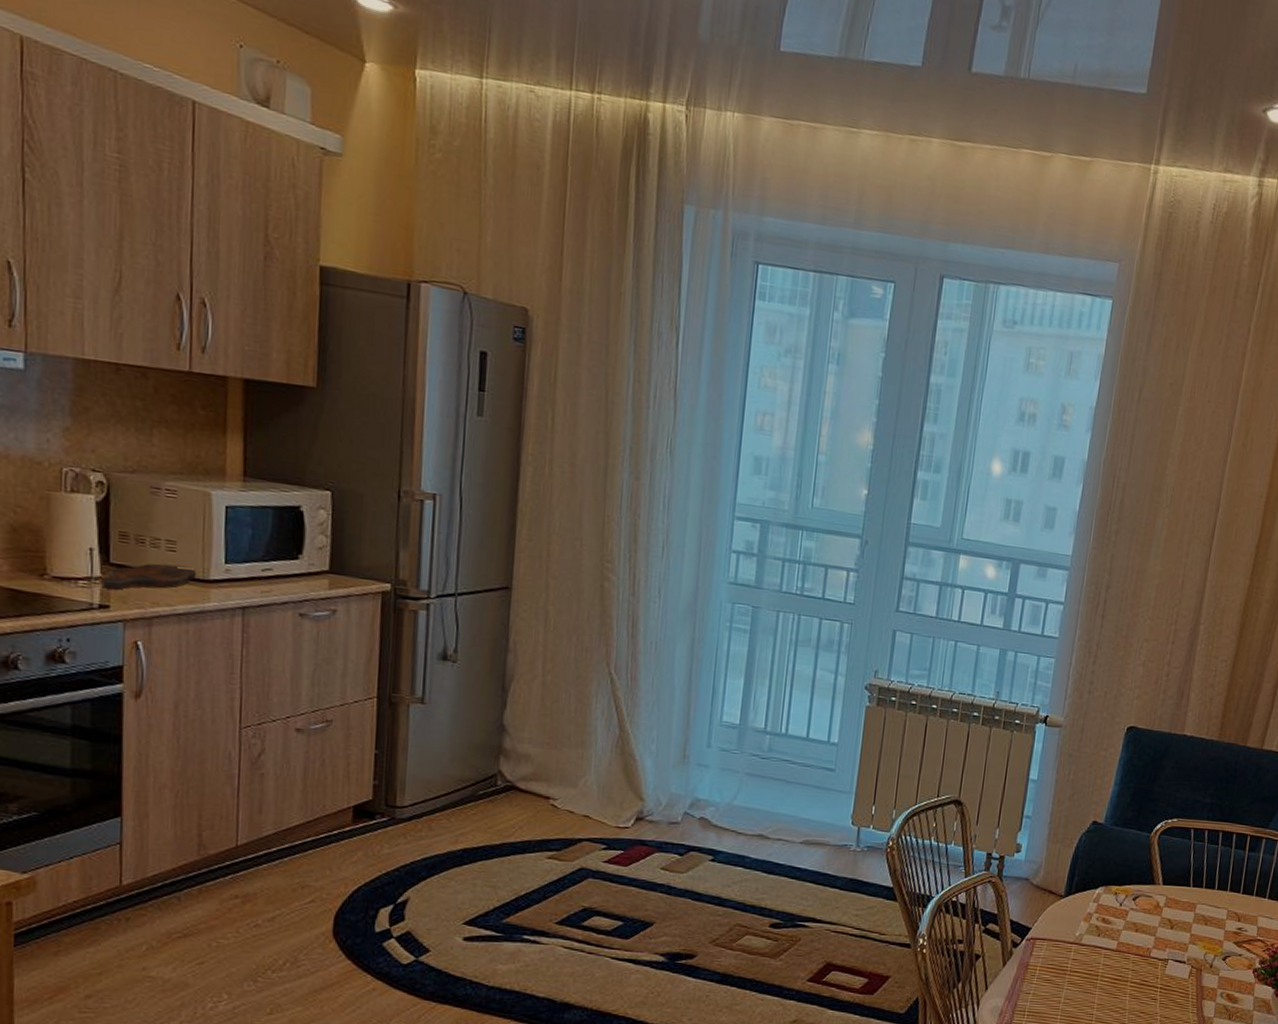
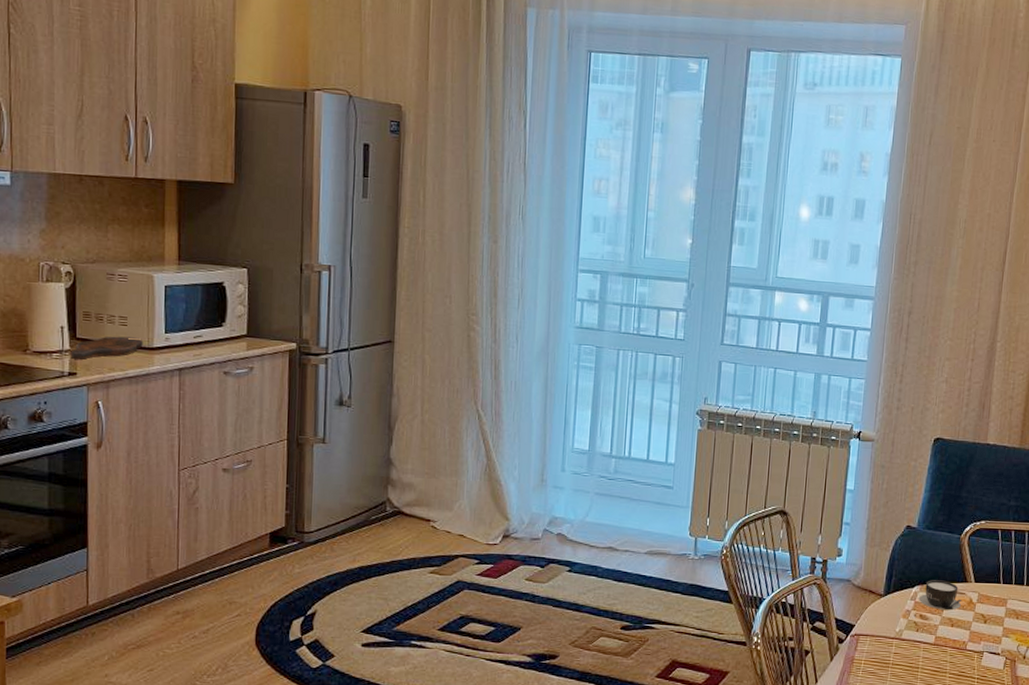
teacup: none [1102,881,1149,915] -> present [918,580,962,611]

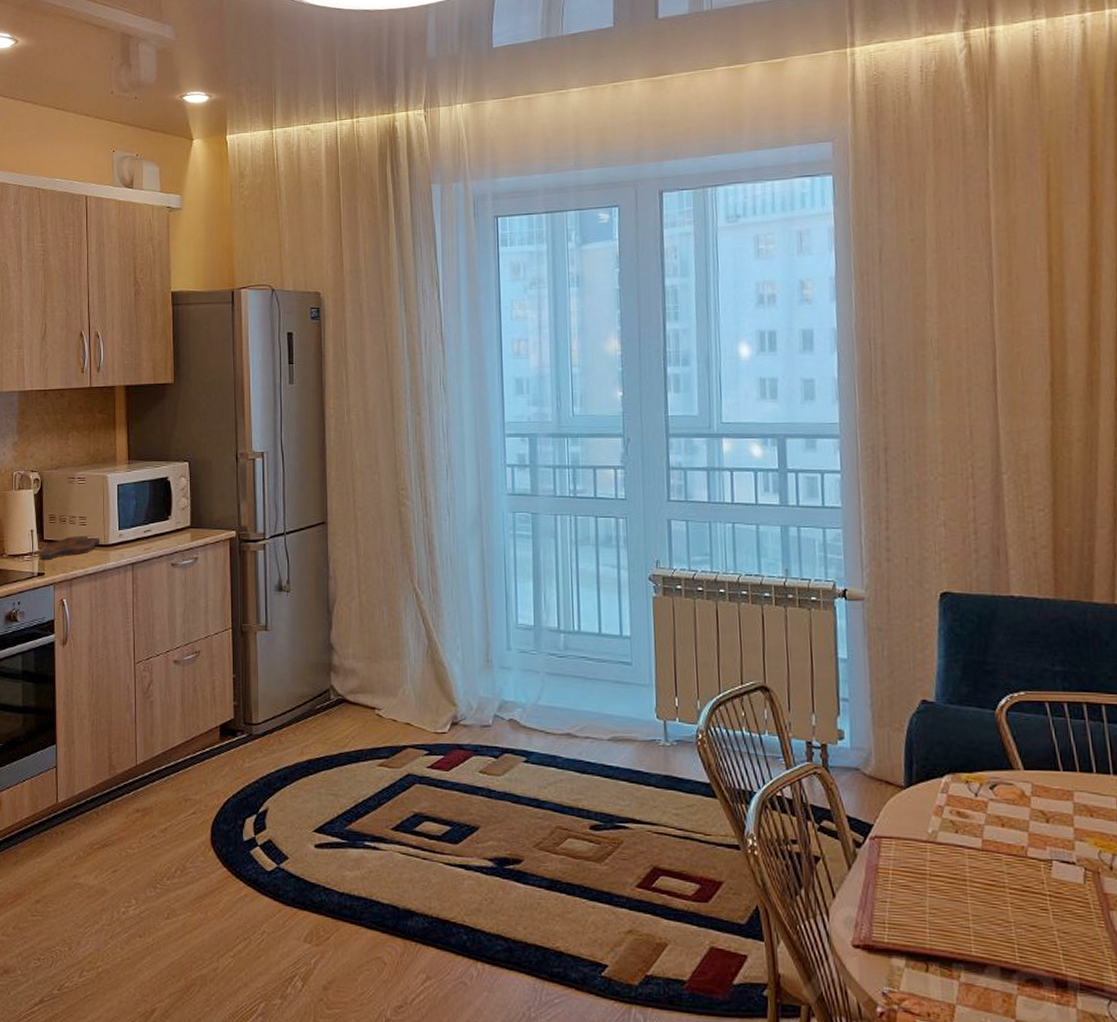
teacup: present [918,580,962,611] -> none [951,767,1011,806]

